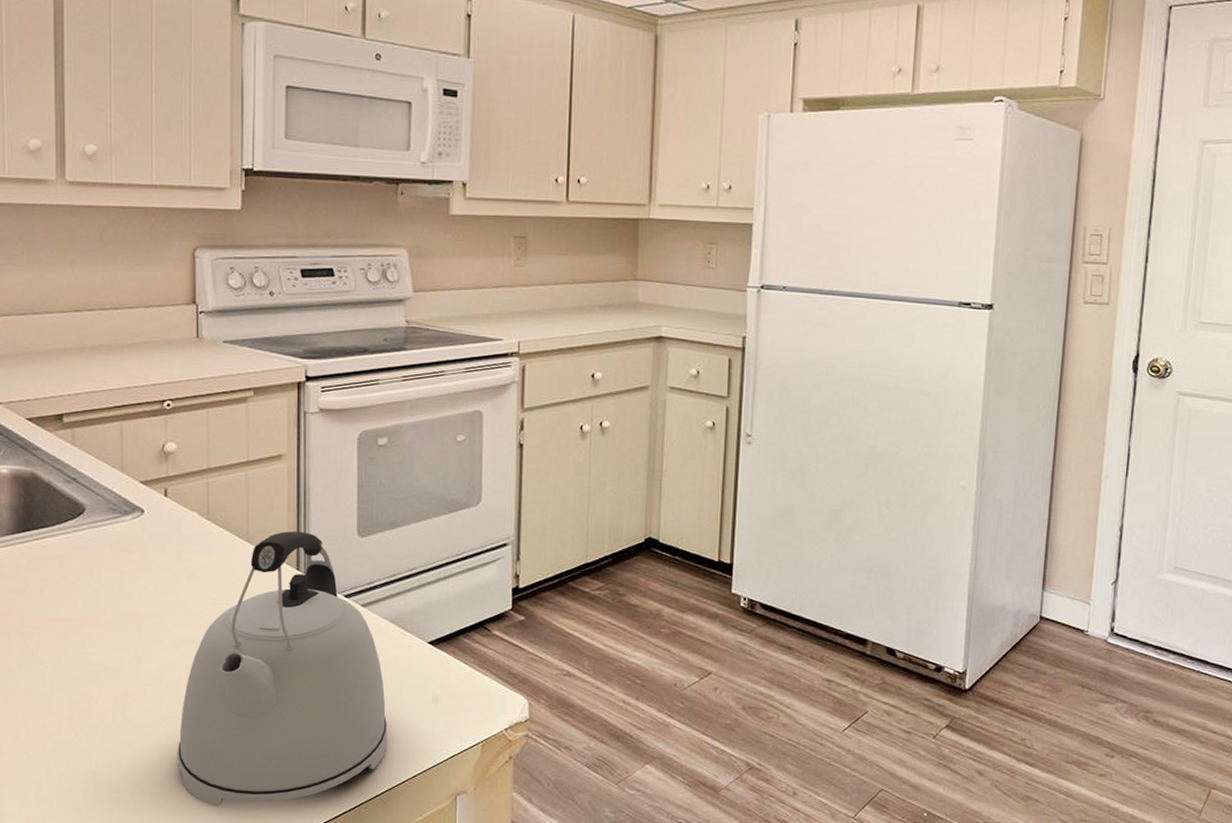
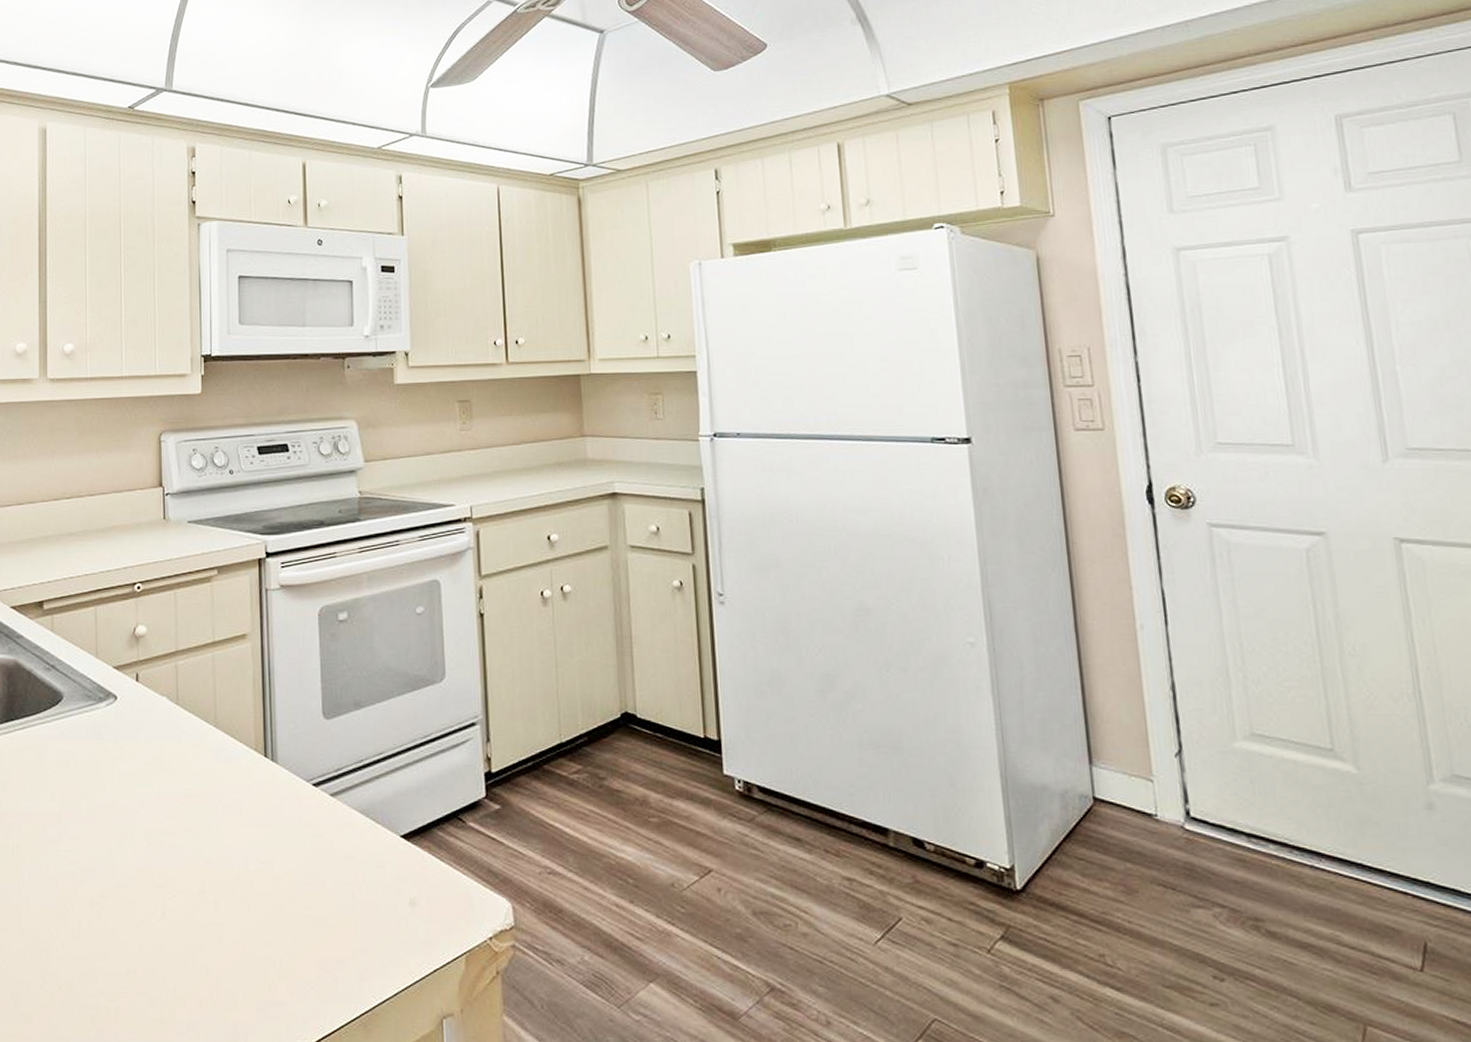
kettle: present [177,531,388,806] -> none [151,715,365,1027]

